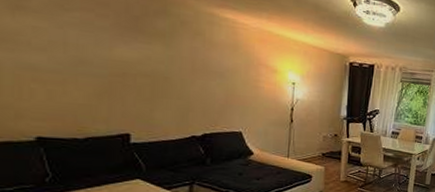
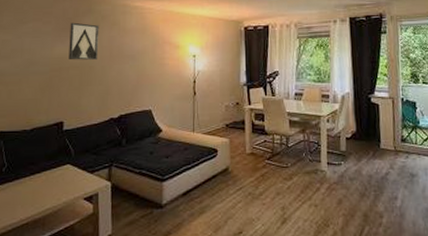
wall art: none [135,21,178,71] -> present [69,22,100,60]

